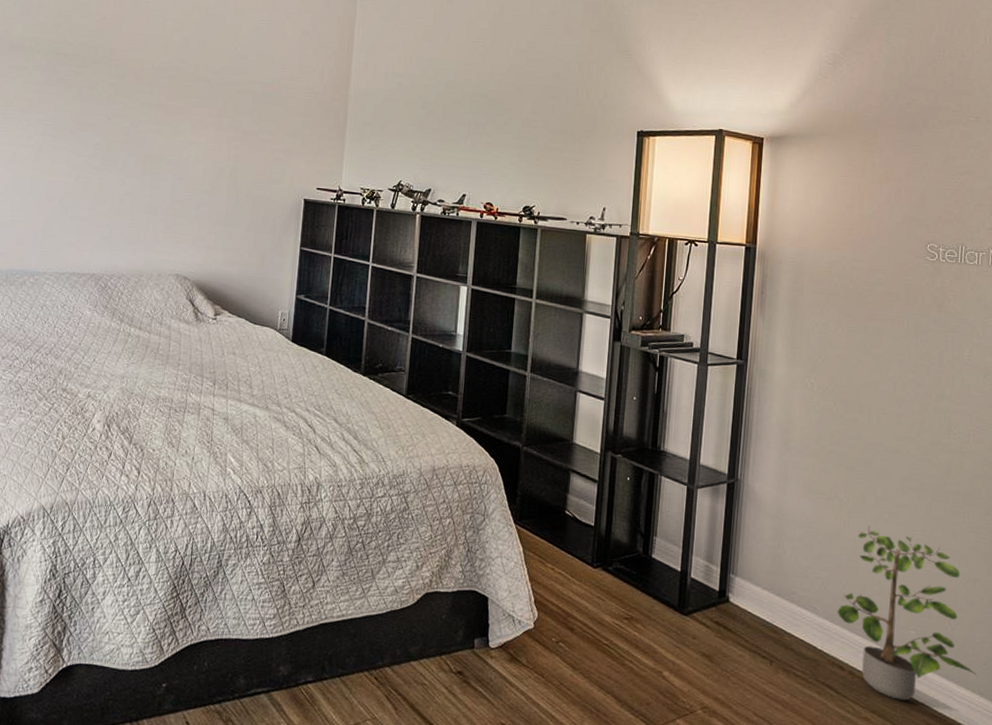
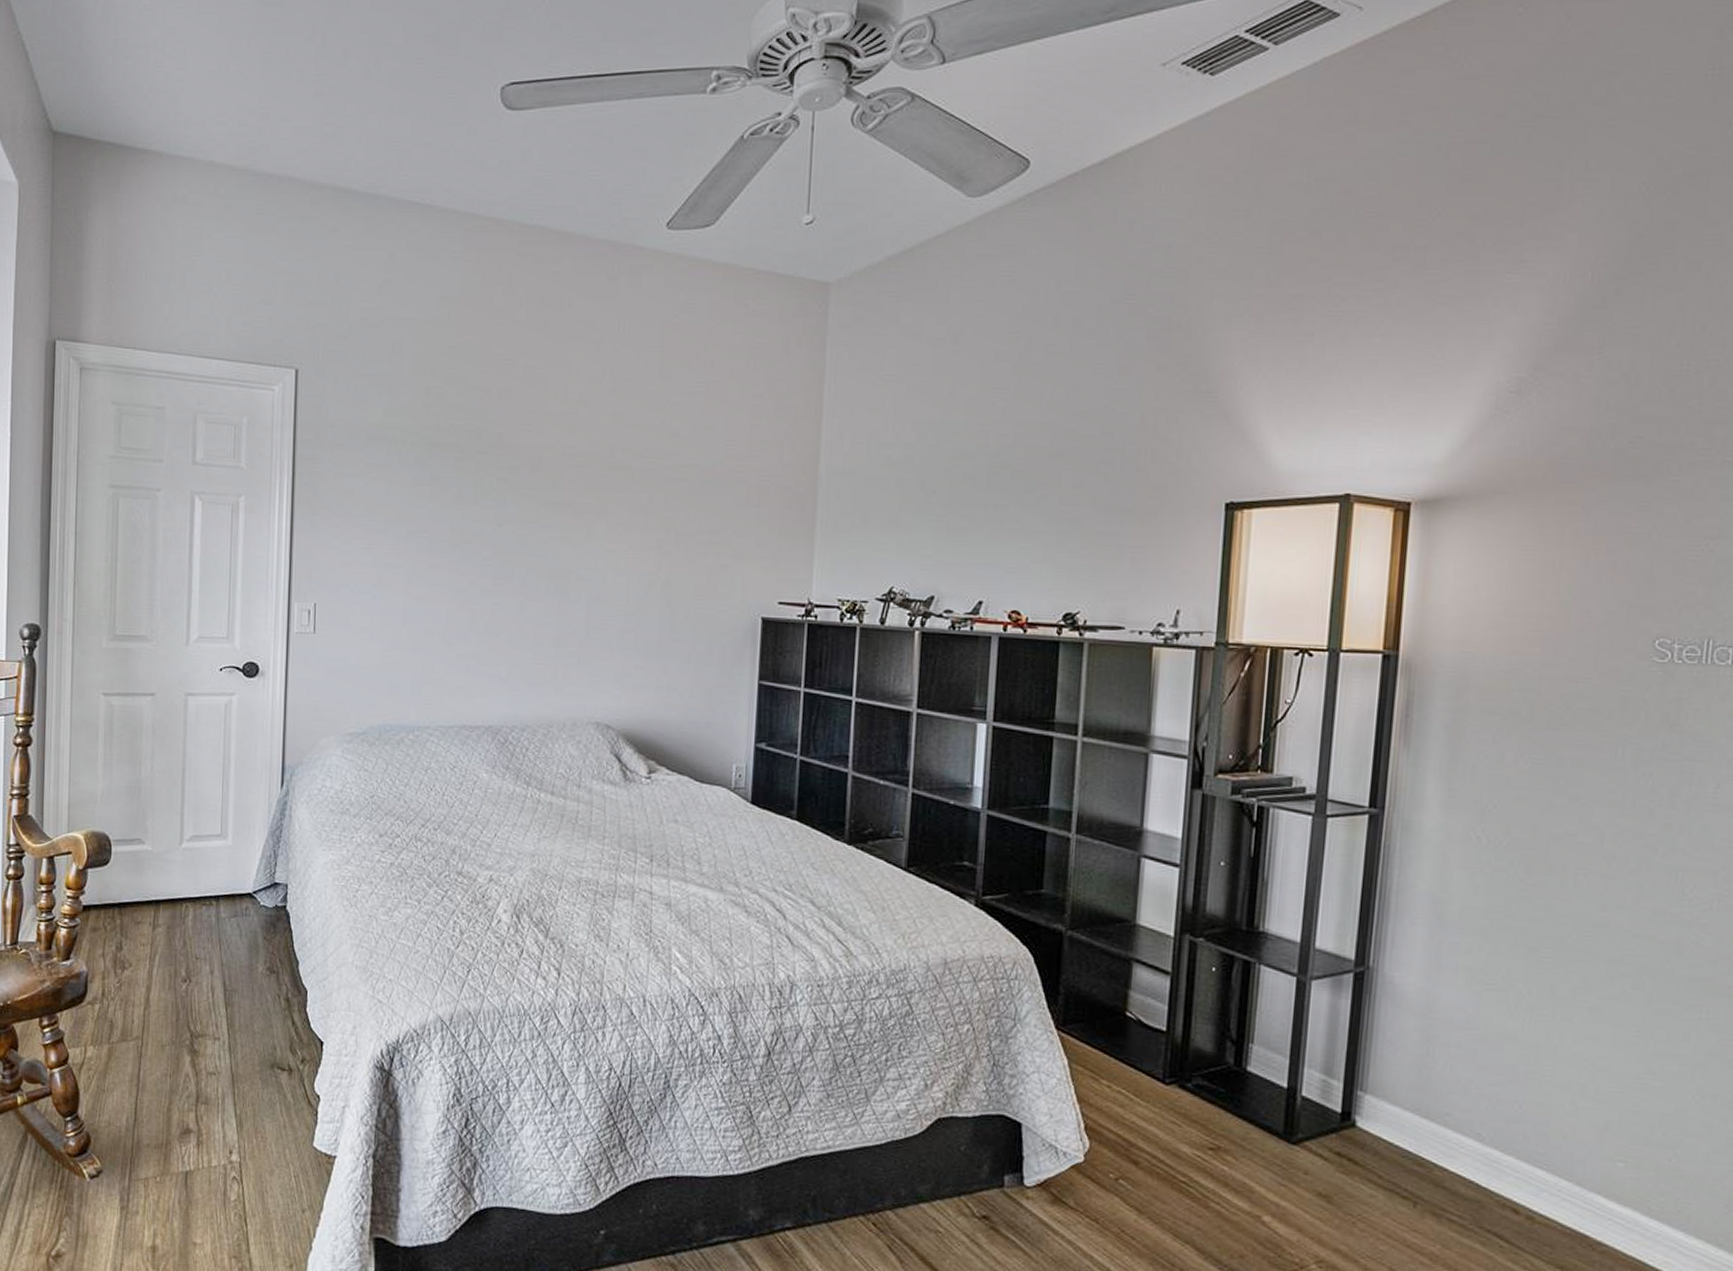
potted plant: present [837,526,976,701] -> none [1510,1025,1713,1254]

